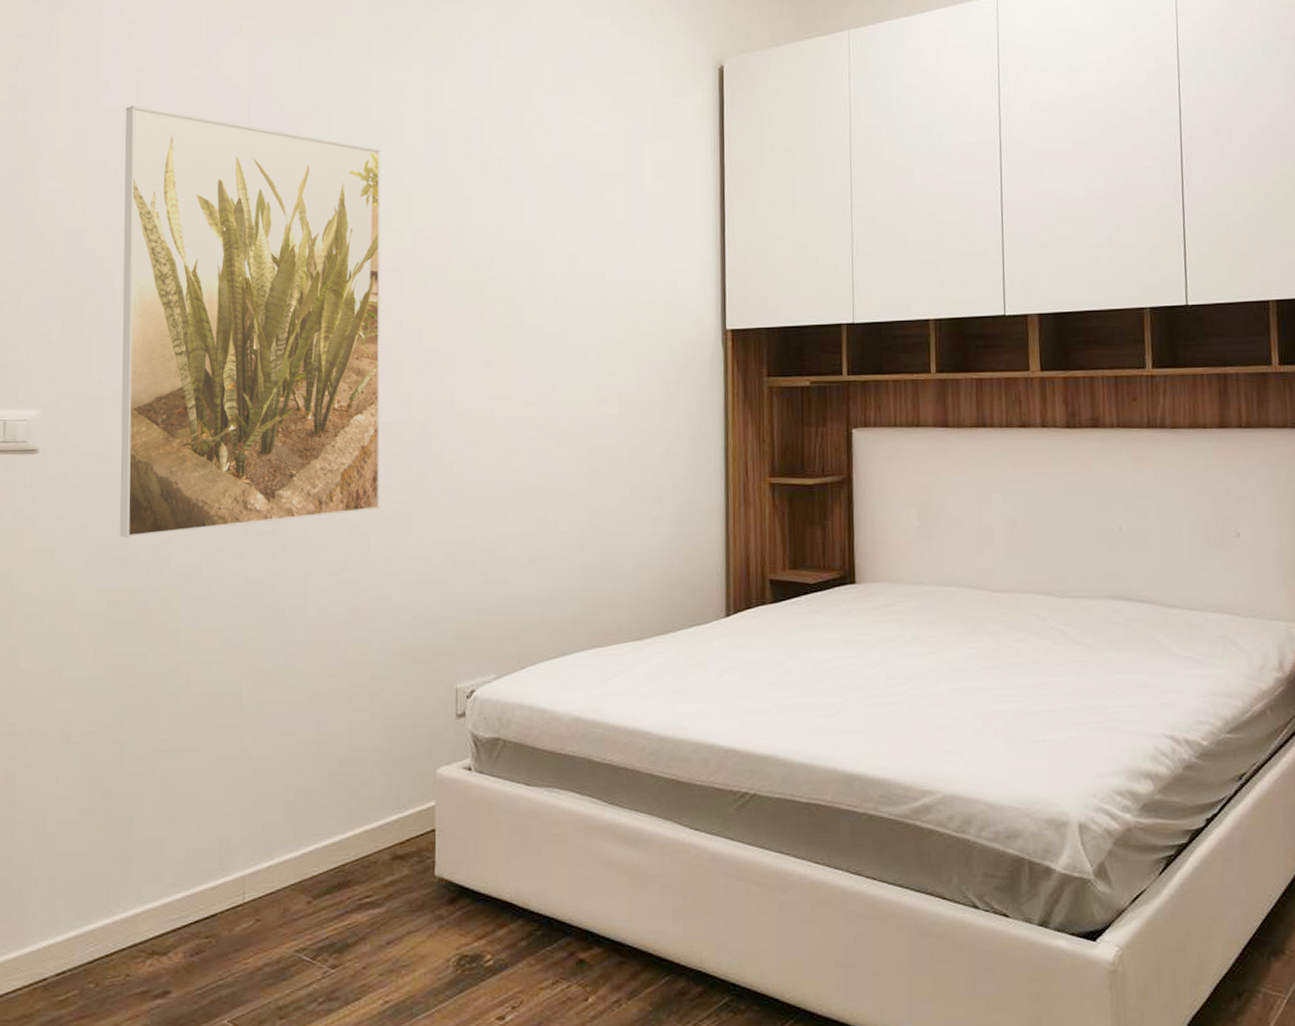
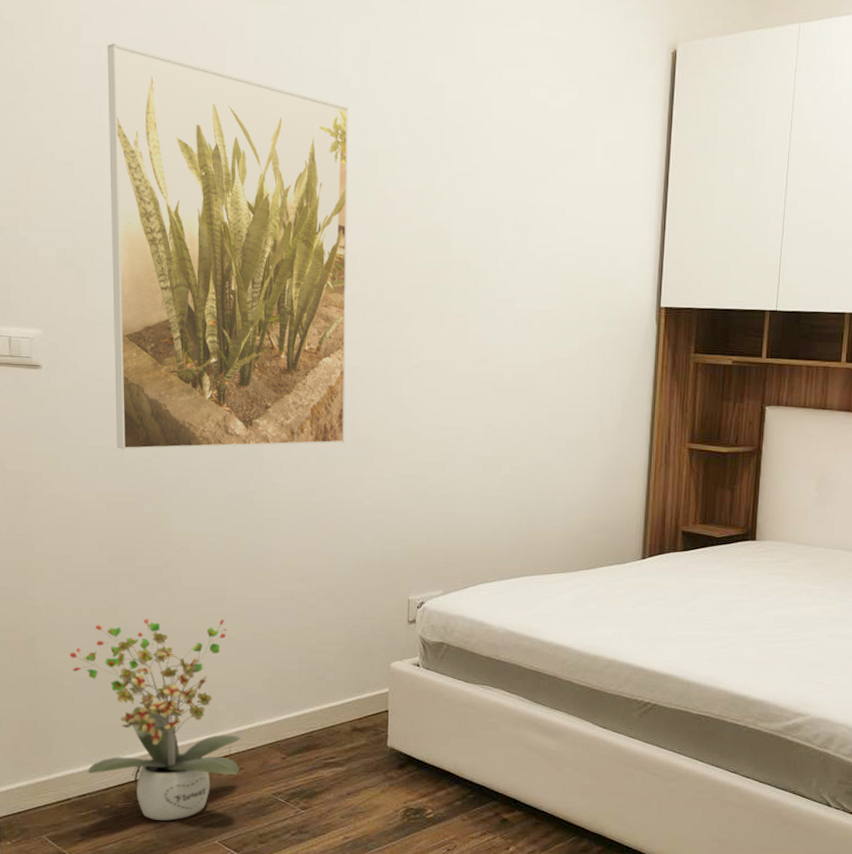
potted plant: none [54,730,257,999] -> present [70,619,241,821]

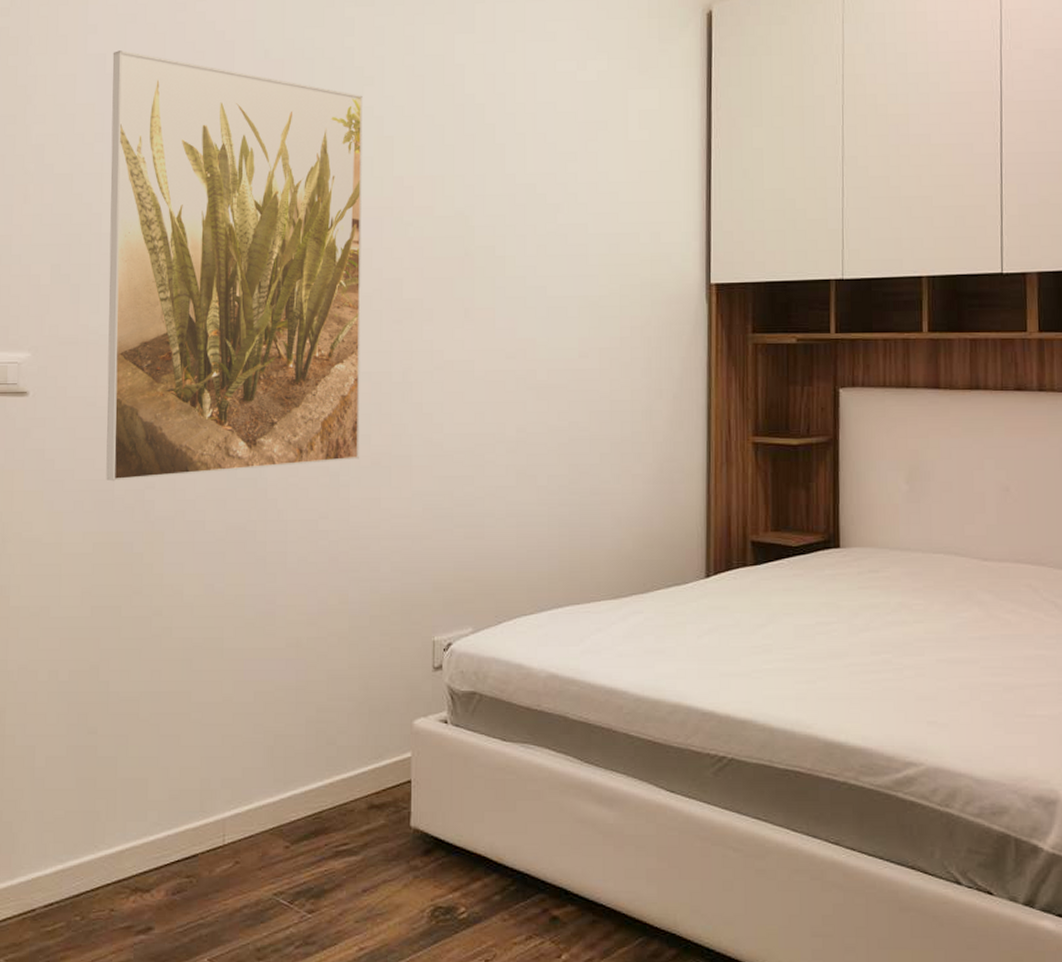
potted plant: present [70,619,241,821] -> none [42,675,237,934]

